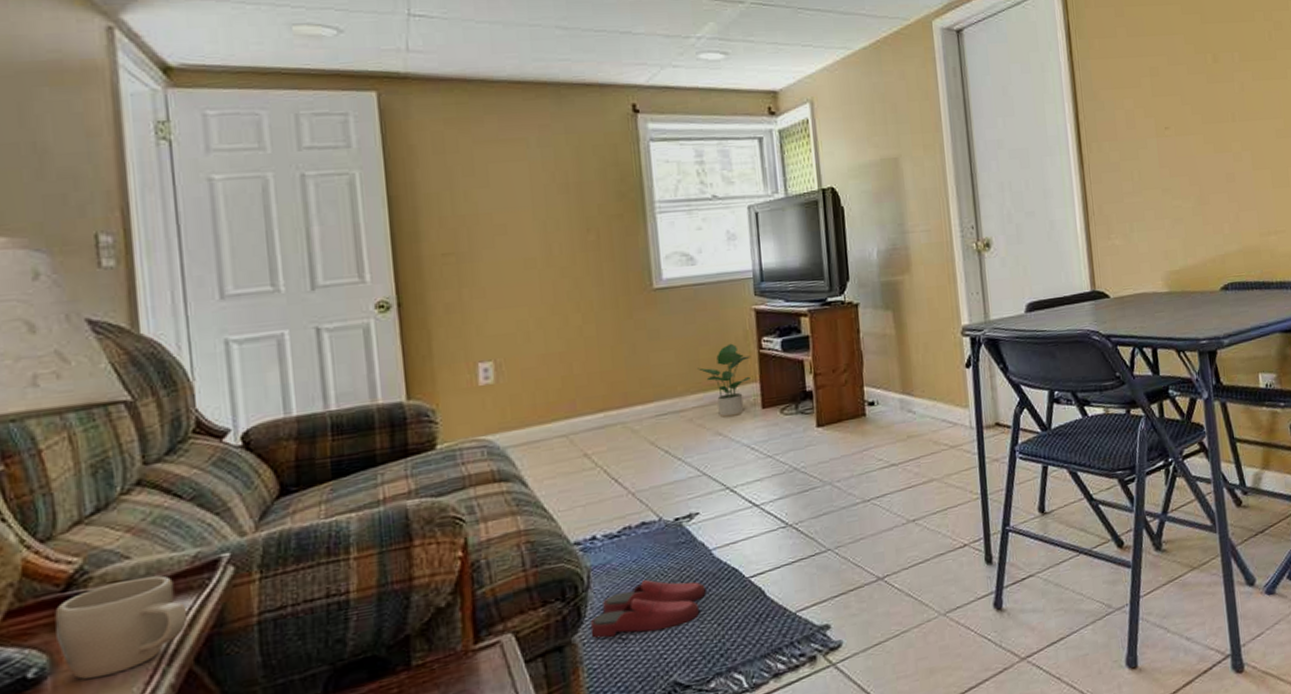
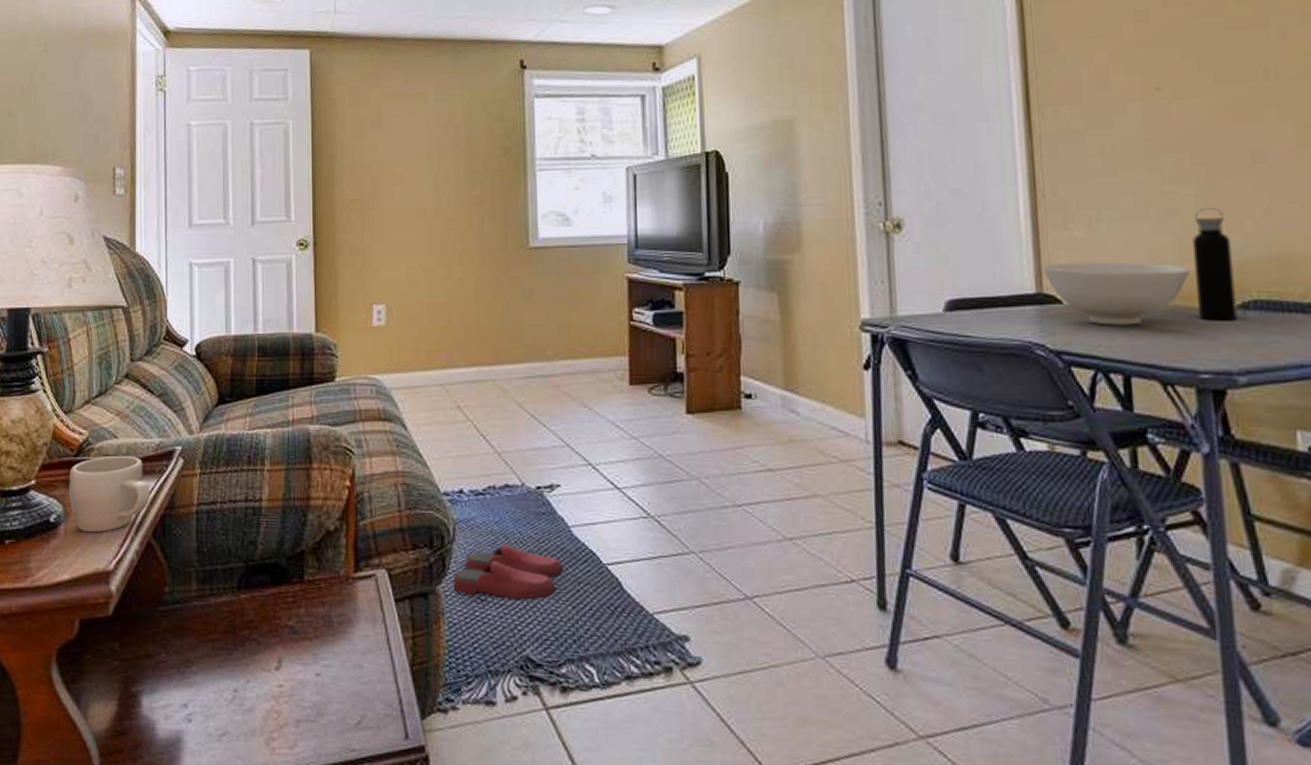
potted plant: present [697,343,751,419] -> none [567,311,621,390]
bowl: none [1095,261,1192,312] -> present [1043,261,1190,326]
water bottle: none [1192,217,1222,301] -> present [1191,208,1238,321]

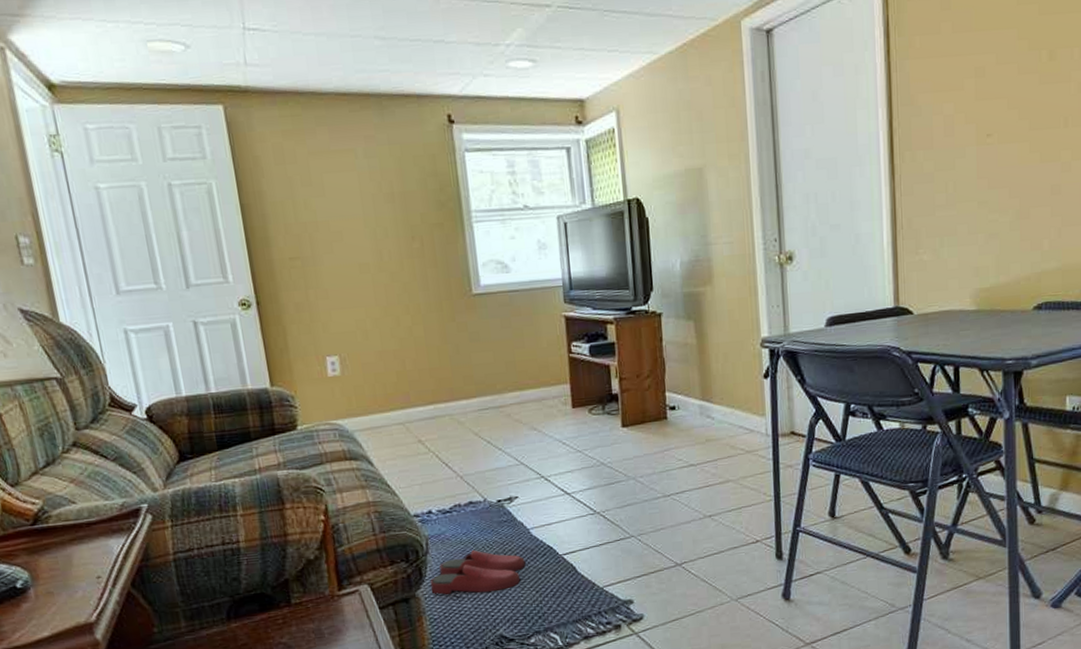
mug: present [69,455,151,533] -> none [28,518,123,592]
bowl: present [1043,261,1190,326] -> none [900,278,1004,329]
water bottle: present [1191,208,1238,321] -> none [1006,232,1034,320]

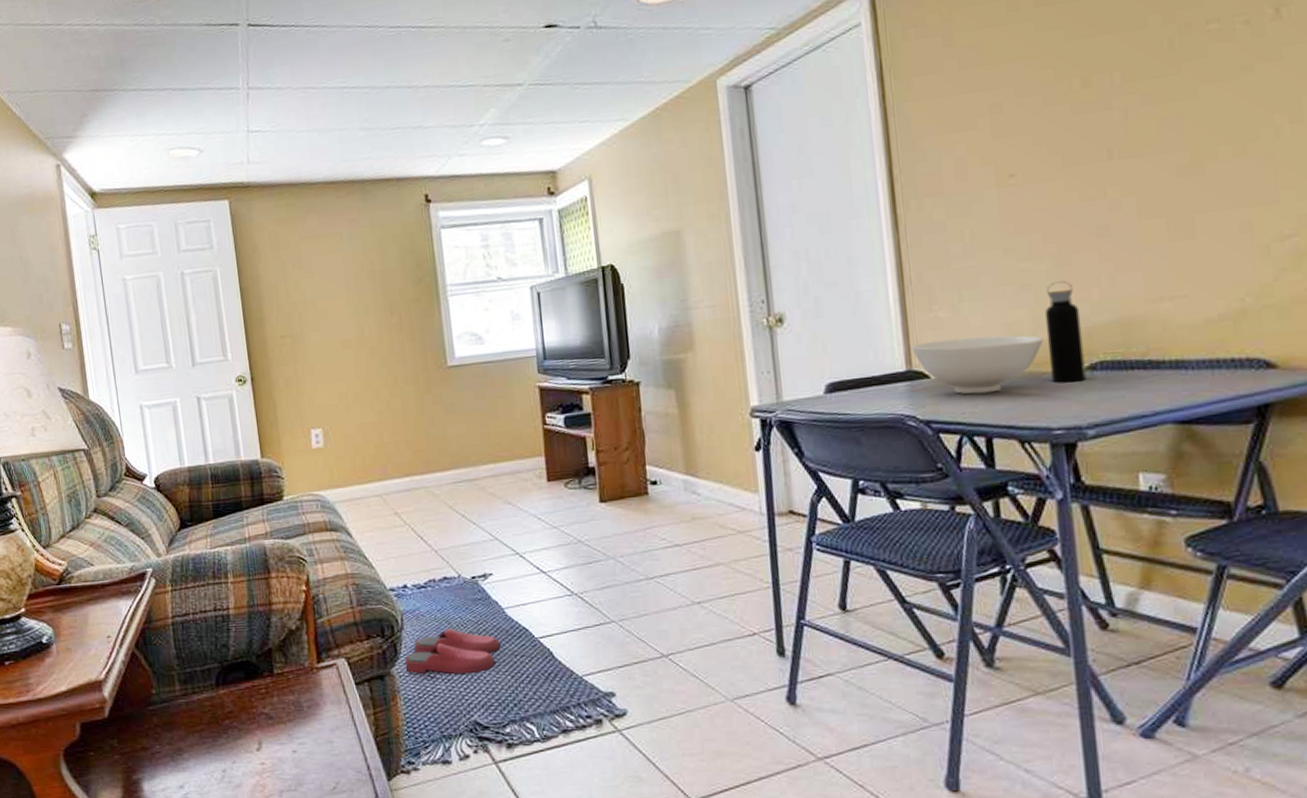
bowl: none [900,278,1004,329] -> present [912,335,1044,395]
water bottle: none [1006,232,1034,320] -> present [1044,281,1086,383]

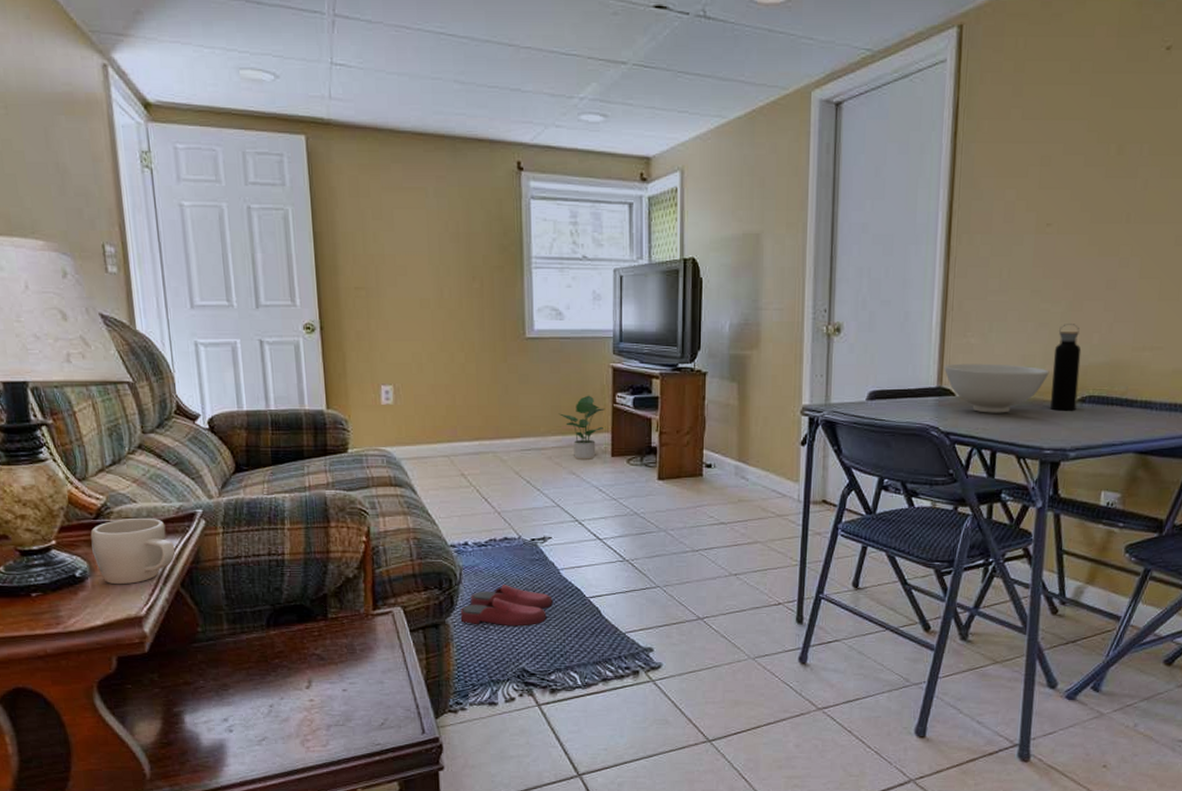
mug: none [54,580,130,649] -> present [90,517,176,585]
potted plant: none [488,418,536,489] -> present [559,395,606,461]

